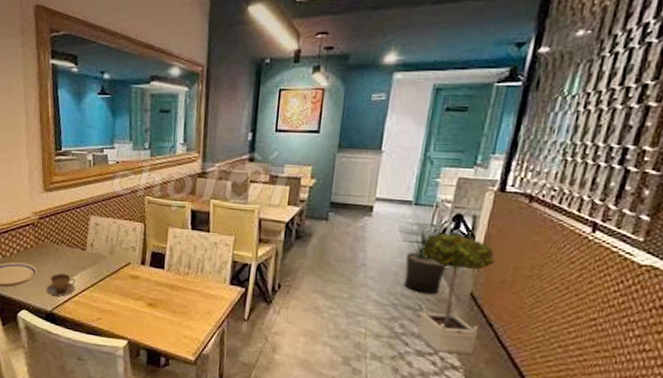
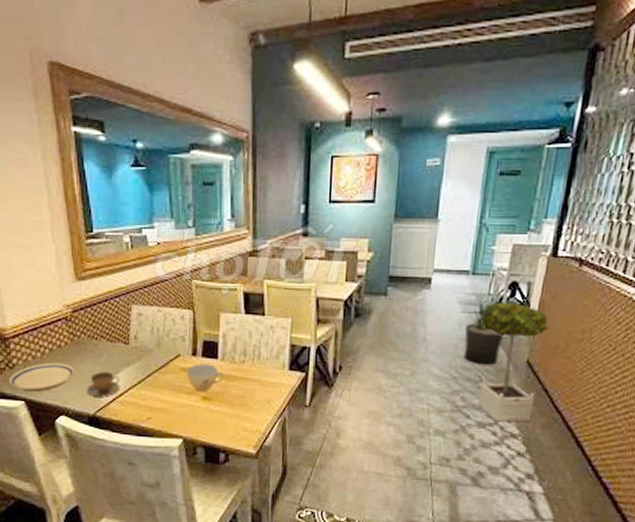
teacup: none [134,272,170,299] -> present [186,364,225,392]

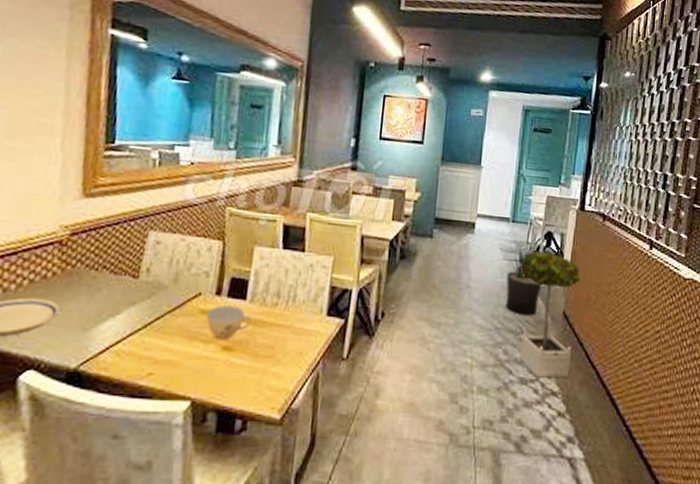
teacup: present [86,372,120,397] -> none [71,312,120,345]

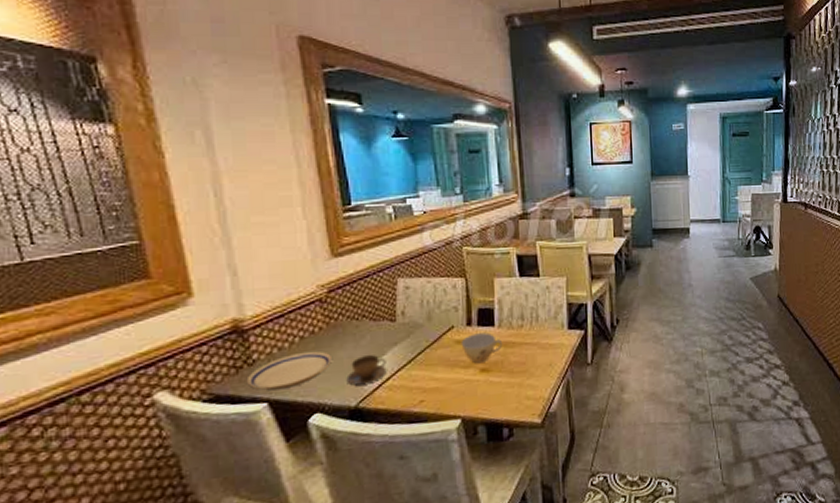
teacup: none [71,312,120,345] -> present [346,355,387,385]
planter: present [505,248,543,316] -> none [723,244,757,303]
potted tree: present [519,251,581,378] -> none [735,244,790,355]

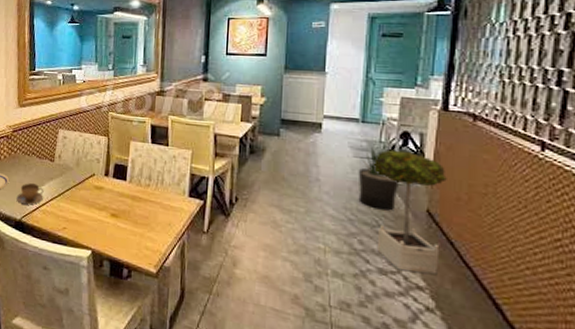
teacup: present [461,332,503,364] -> none [98,183,132,209]
planter: none [723,244,757,303] -> present [358,146,400,211]
potted tree: none [735,244,790,355] -> present [374,149,447,274]

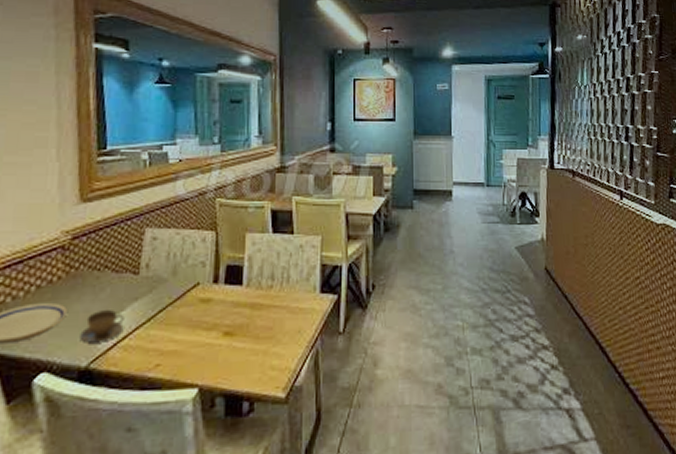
planter: present [358,146,400,211] -> none [487,210,522,274]
potted tree: present [374,149,447,274] -> none [500,211,558,333]

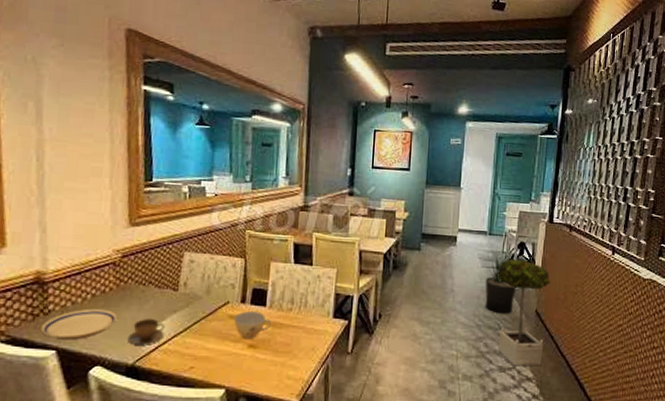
teacup: none [205,292,250,326] -> present [233,311,272,340]
planter: none [487,210,522,274] -> present [485,257,517,314]
potted tree: none [500,211,558,333] -> present [498,259,550,366]

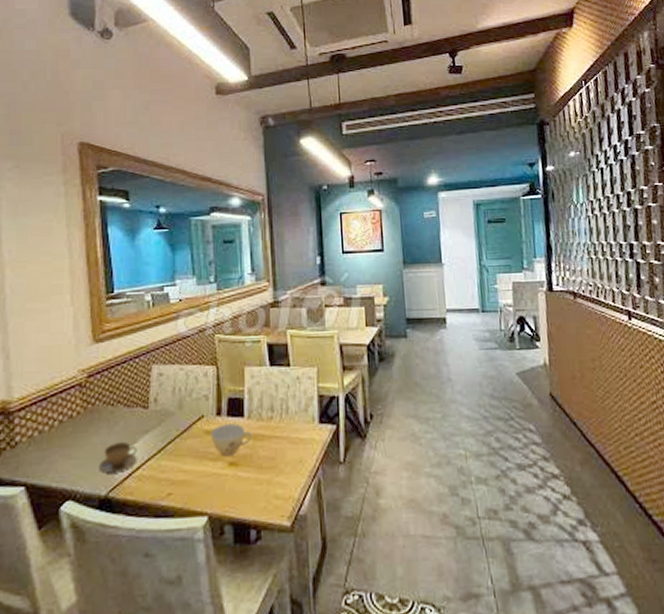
plate: present [40,308,117,340] -> none [8,435,86,475]
planter: present [485,257,517,314] -> none [485,336,524,401]
potted tree: present [498,259,550,366] -> none [498,336,568,462]

